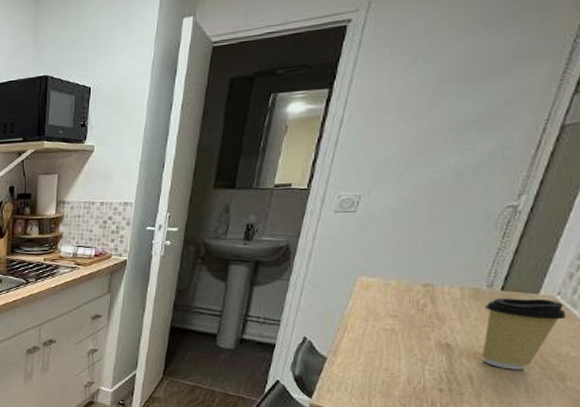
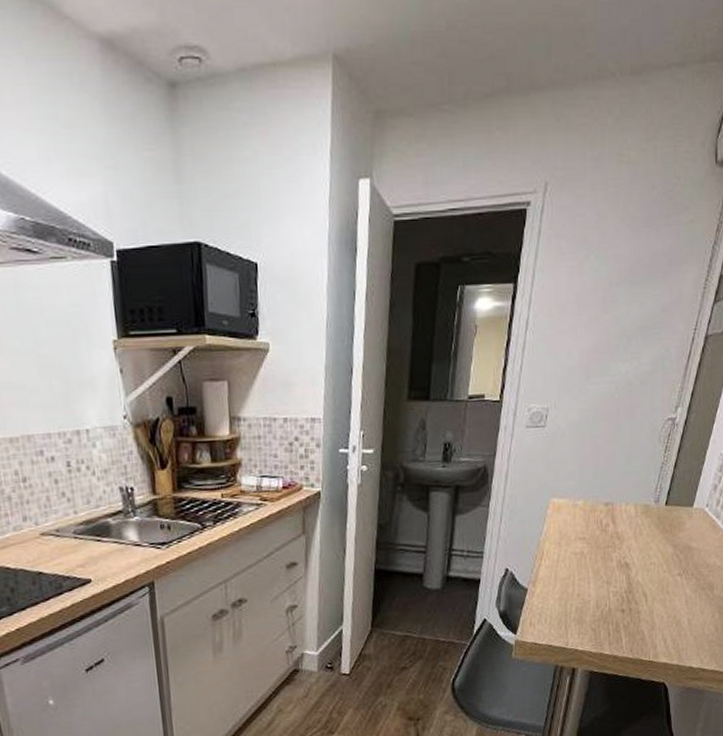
coffee cup: present [482,298,567,370] -> none [653,512,713,584]

